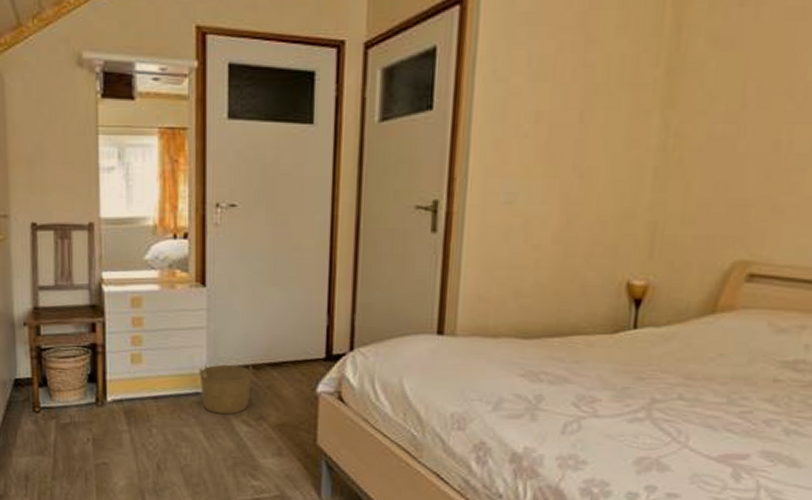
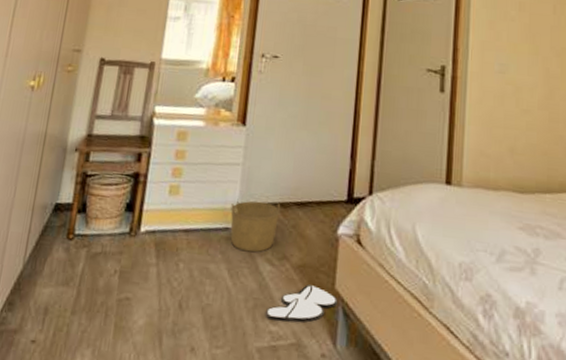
slippers: none [245,442,320,477] -> present [265,284,338,322]

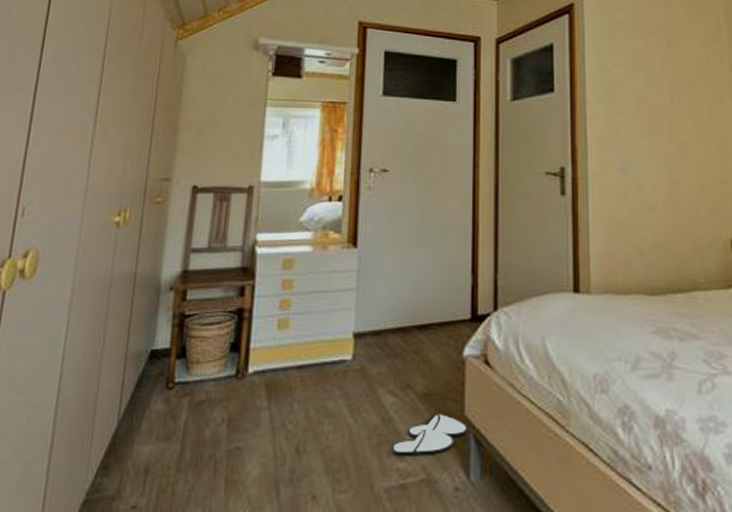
basket: present [230,200,281,253] -> none [346,328,401,385]

